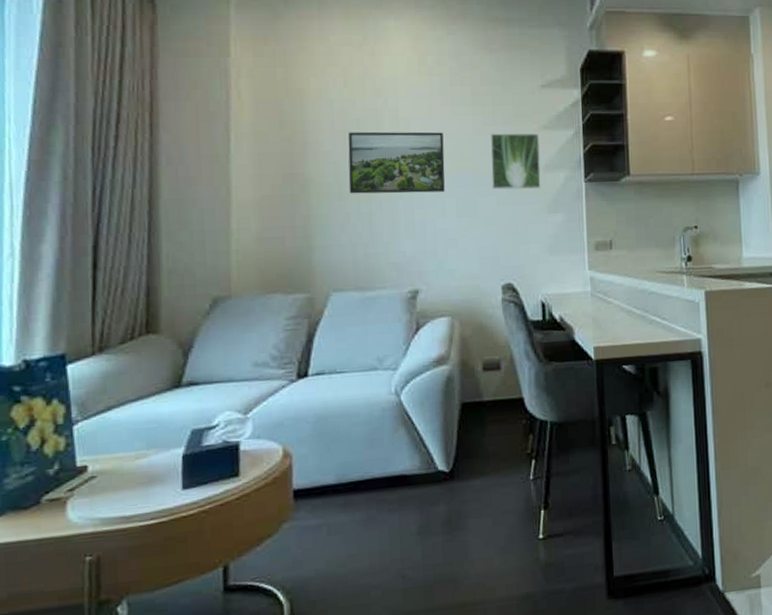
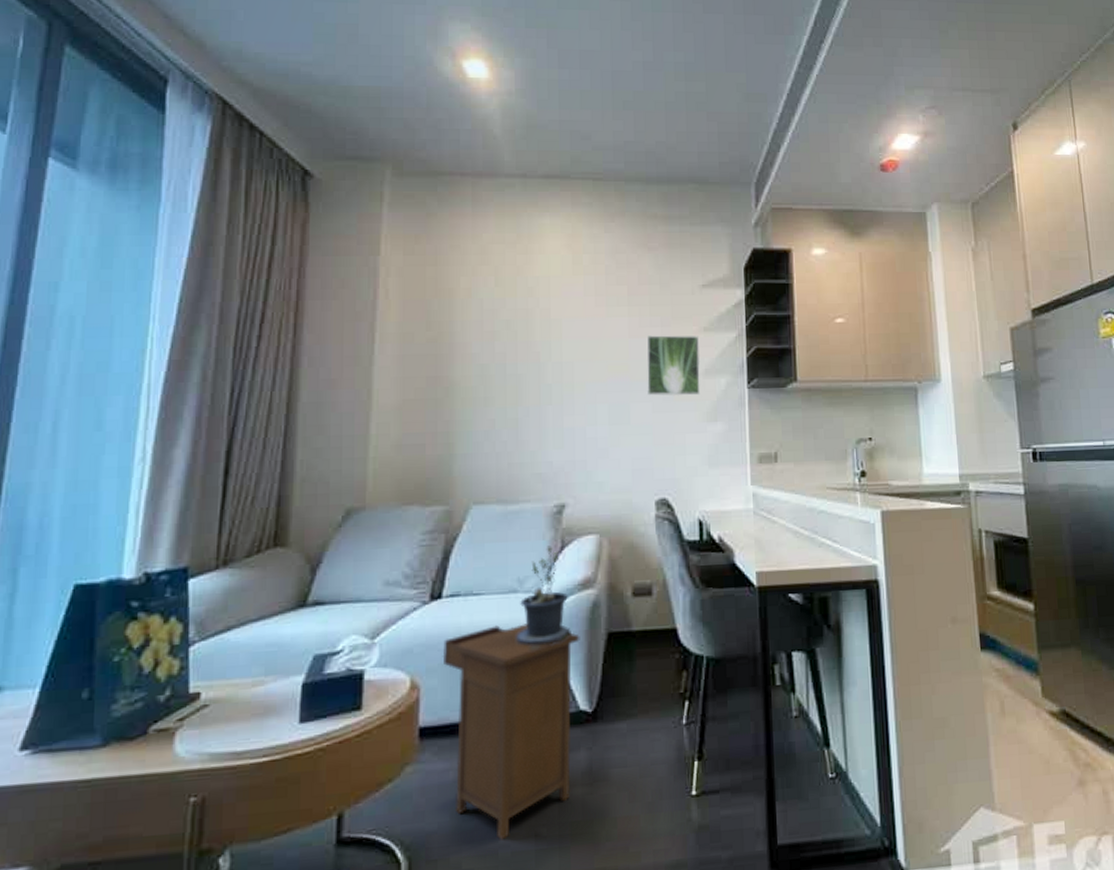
nightstand: none [311,397,436,582] -> present [442,623,580,840]
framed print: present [348,131,445,194] -> none [495,333,598,399]
potted plant: none [378,328,428,421] -> present [516,546,571,651]

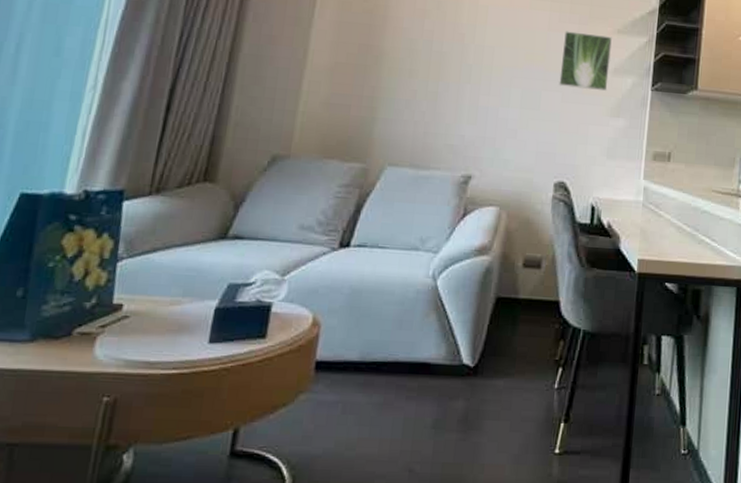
nightstand: present [442,623,580,840] -> none [339,278,471,471]
potted plant: present [516,546,571,651] -> none [413,212,464,305]

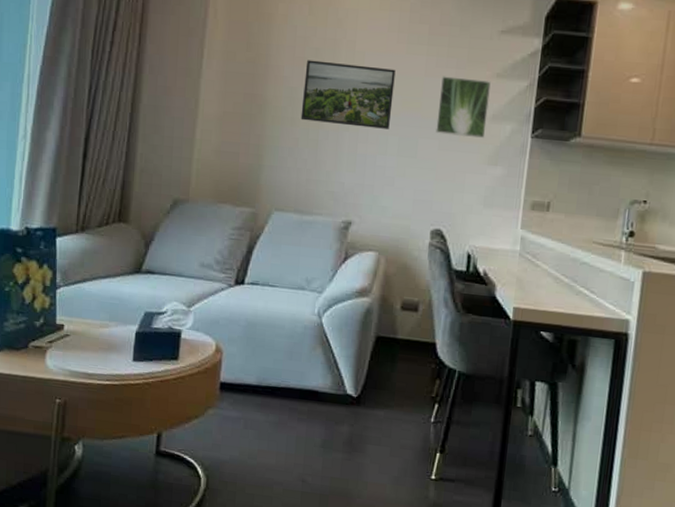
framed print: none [419,12,519,82] -> present [300,60,396,129]

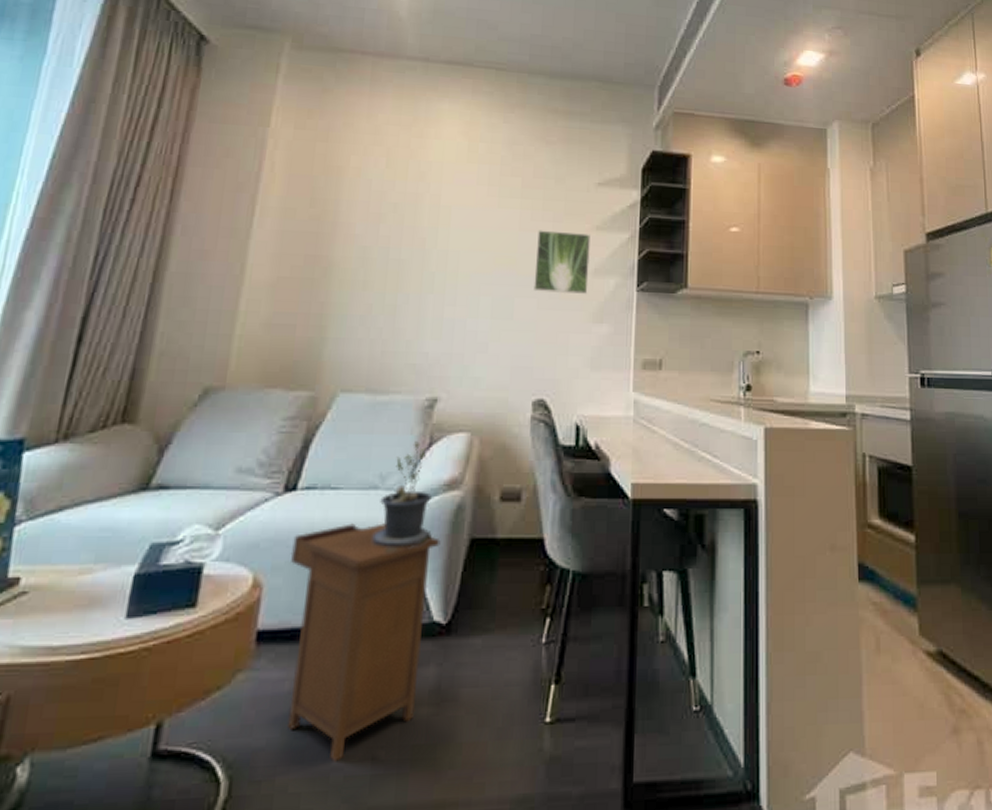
nightstand: none [241,313,353,479] -> present [286,523,441,762]
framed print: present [300,60,396,129] -> none [375,216,486,289]
potted plant: none [301,255,346,339] -> present [372,441,432,553]

